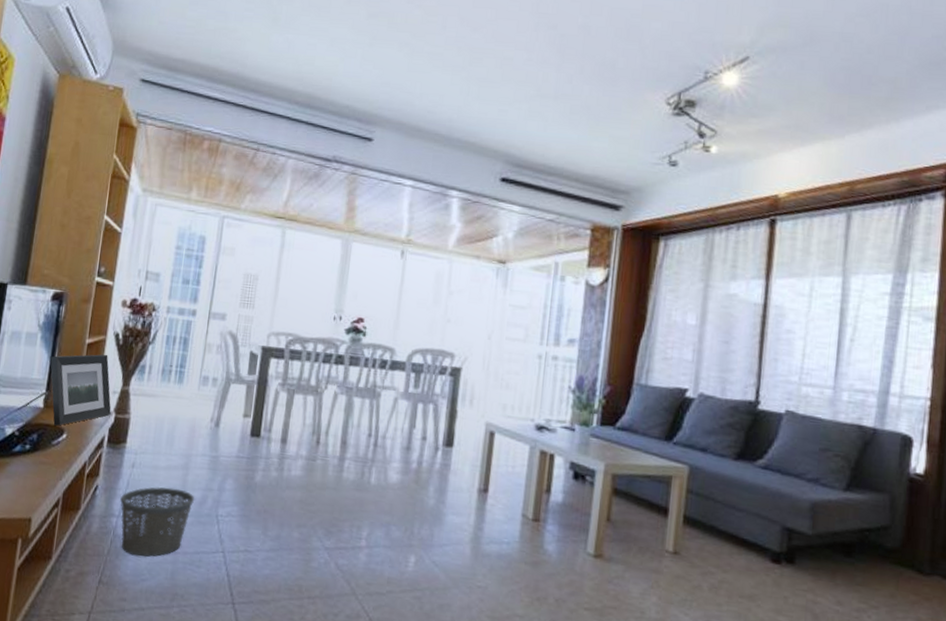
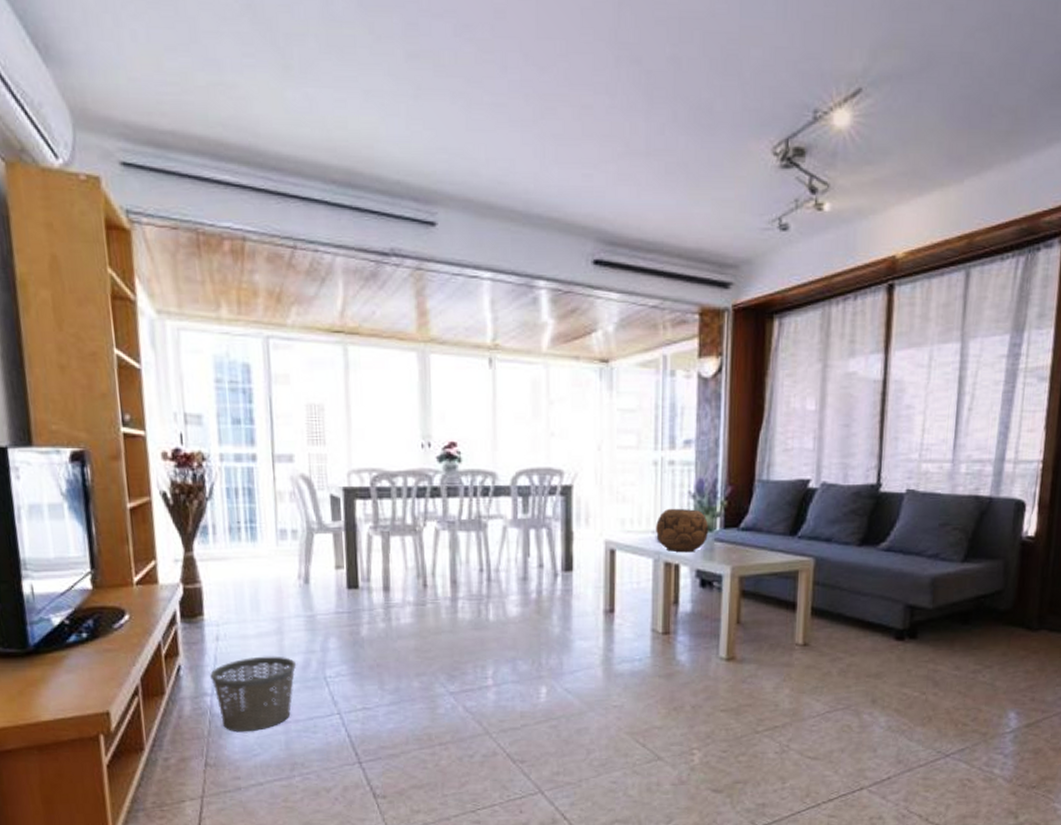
picture frame: present [50,354,111,426] -> none [87,518,177,607]
decorative bowl: none [534,399,586,444] -> present [656,508,709,553]

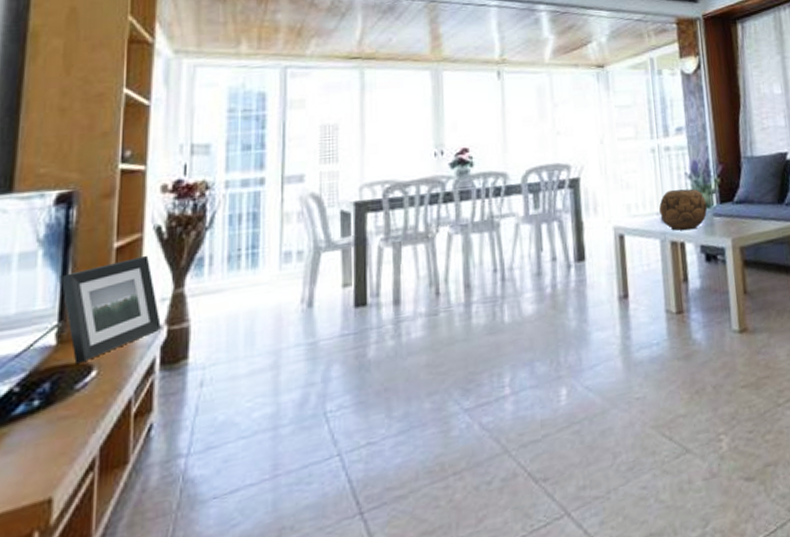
picture frame: none [87,518,177,607] -> present [61,255,161,364]
basket: present [210,656,297,732] -> none [188,395,293,499]

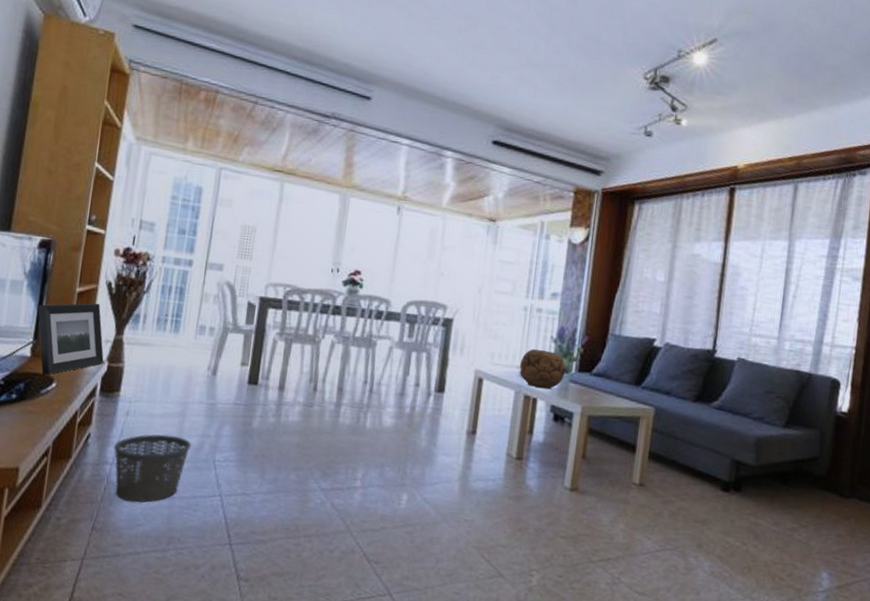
basket: none [188,395,293,499] -> present [114,434,192,503]

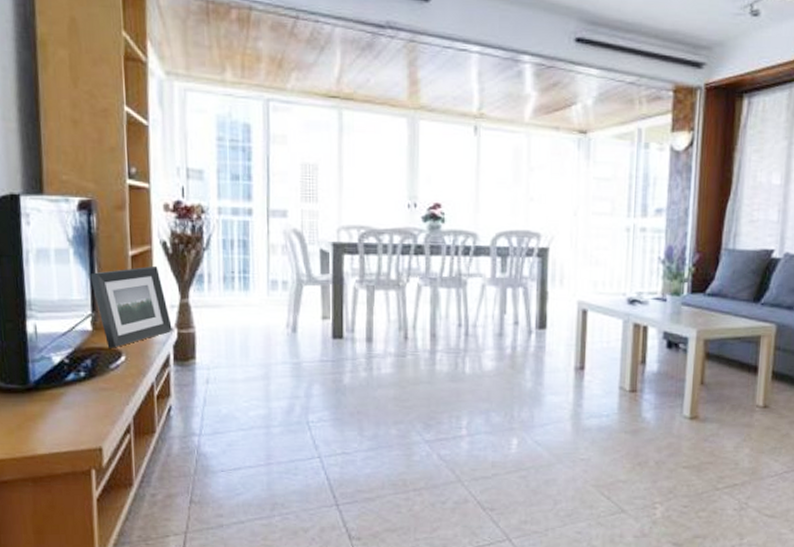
basket: present [114,434,192,503] -> none [199,400,282,472]
decorative bowl: present [520,348,566,389] -> none [626,272,677,315]

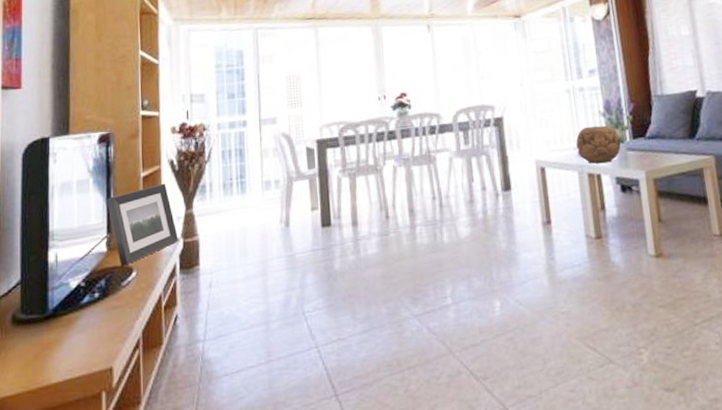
decorative bowl: none [626,272,677,315] -> present [576,125,621,164]

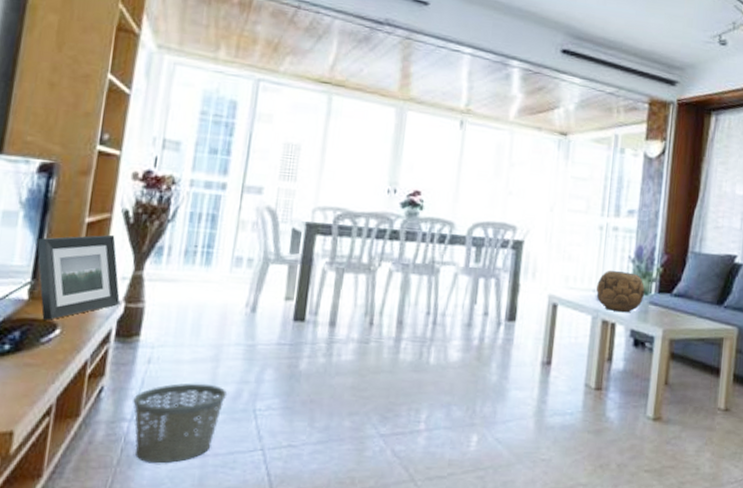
basket: none [203,296,279,376] -> present [133,383,228,464]

